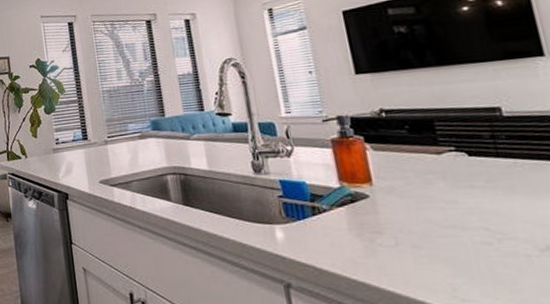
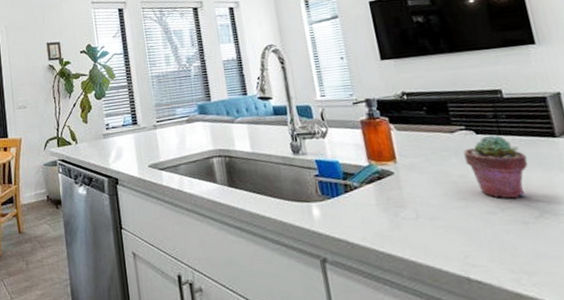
potted succulent: none [453,157,533,229] -> present [463,135,529,199]

